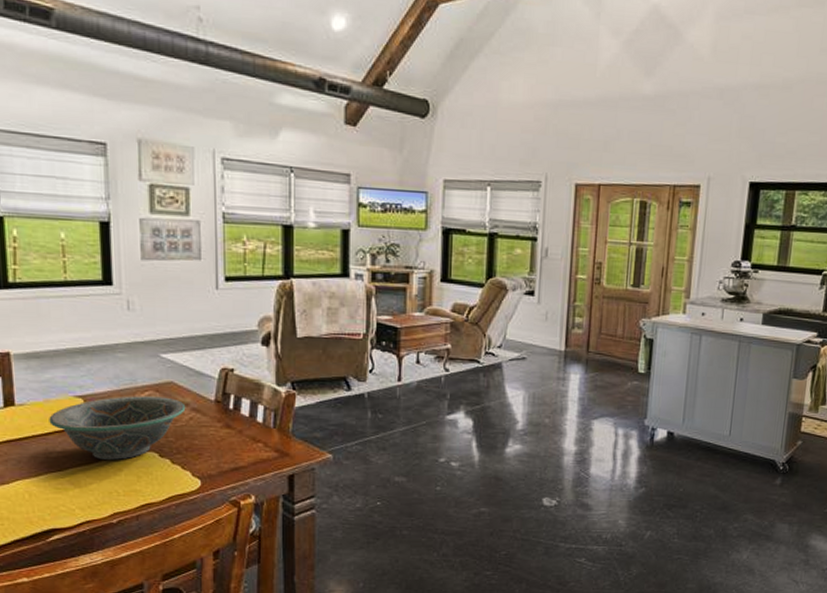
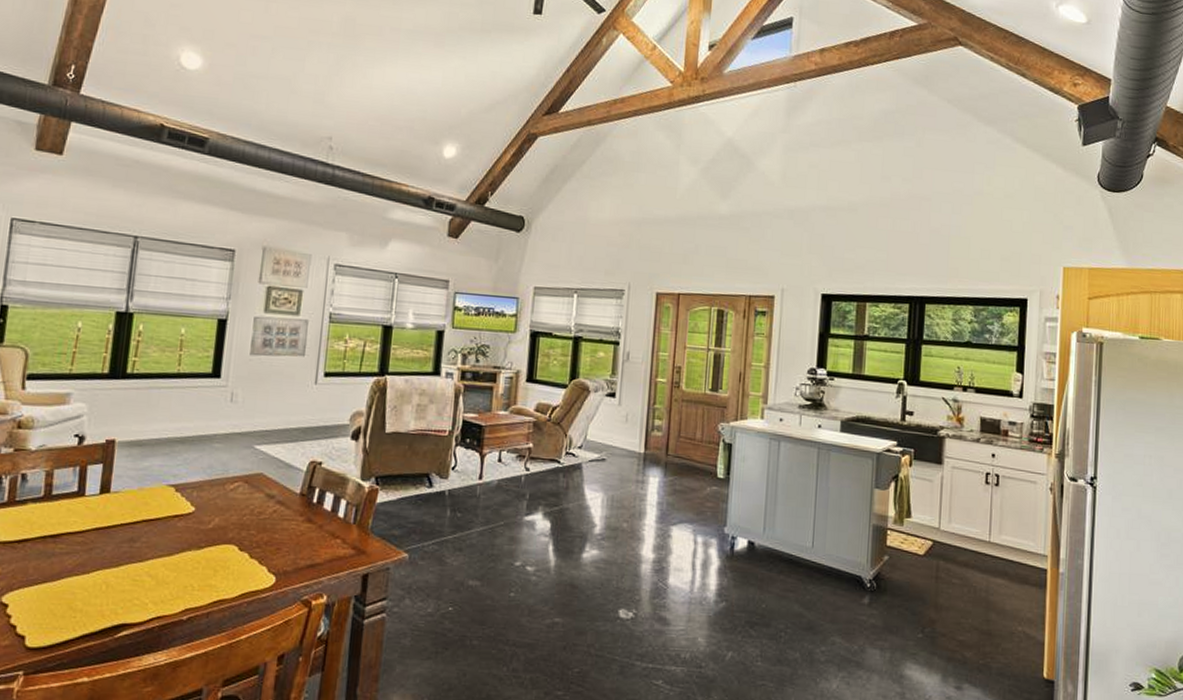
decorative bowl: present [49,396,186,460] -> none [139,486,272,552]

